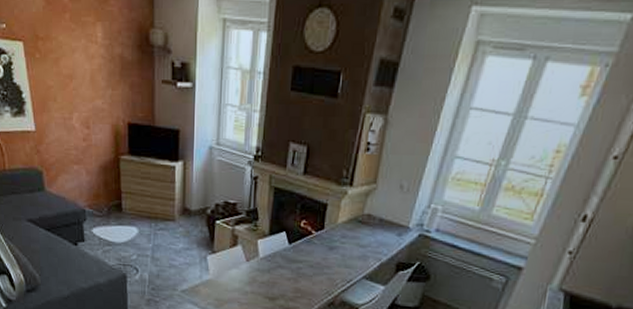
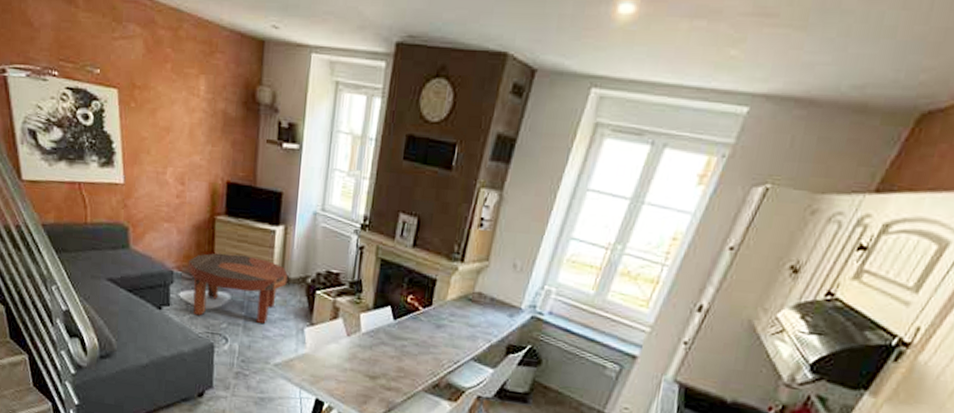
coffee table: none [98,190,189,253] -> present [187,253,288,323]

